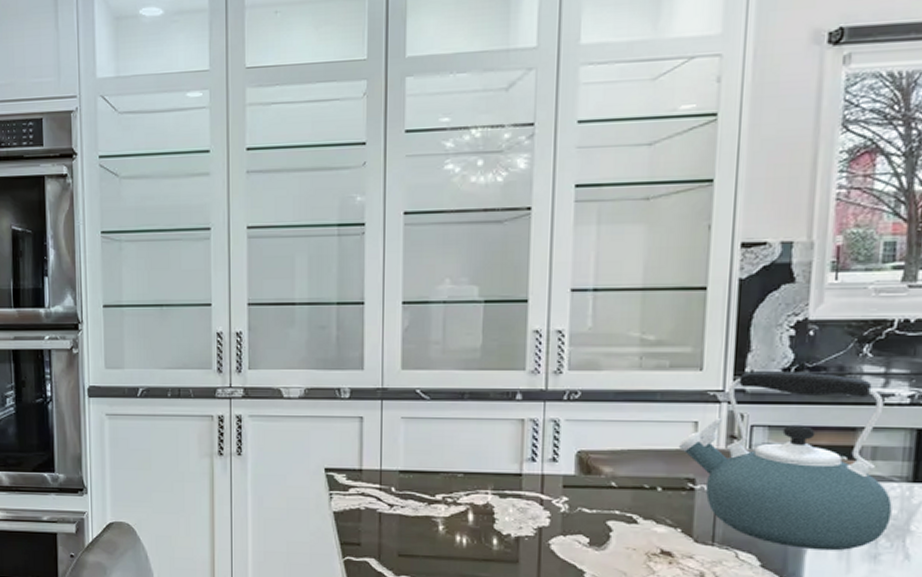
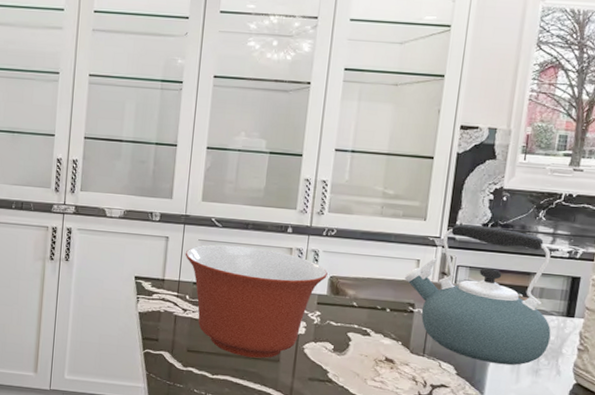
mixing bowl: none [385,421,574,560] -> present [185,244,328,358]

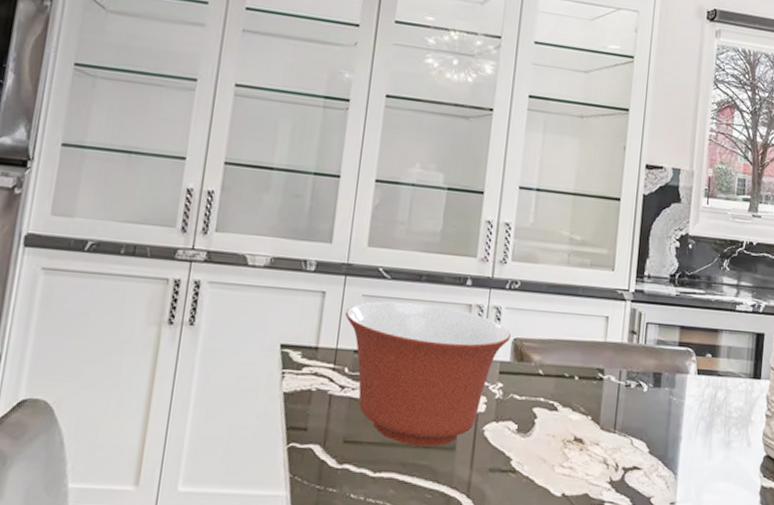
kettle: present [404,224,551,365] -> none [592,275,740,439]

